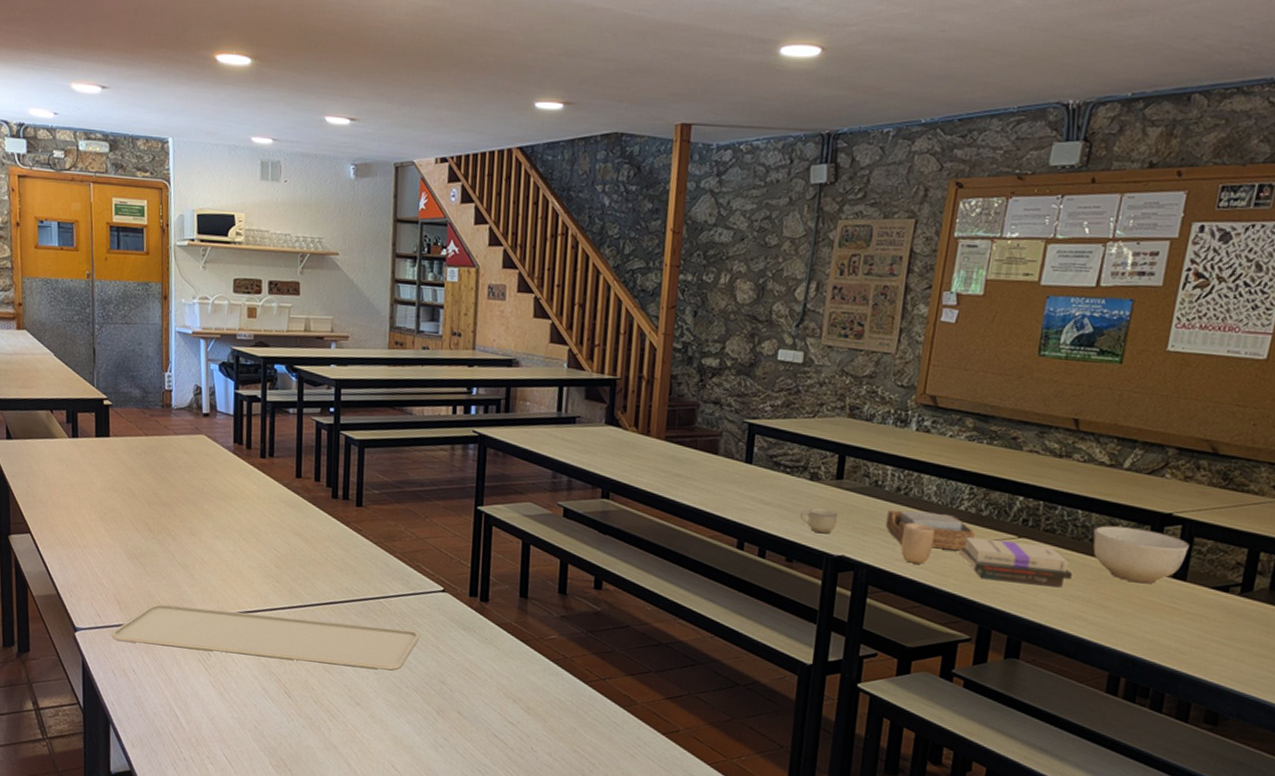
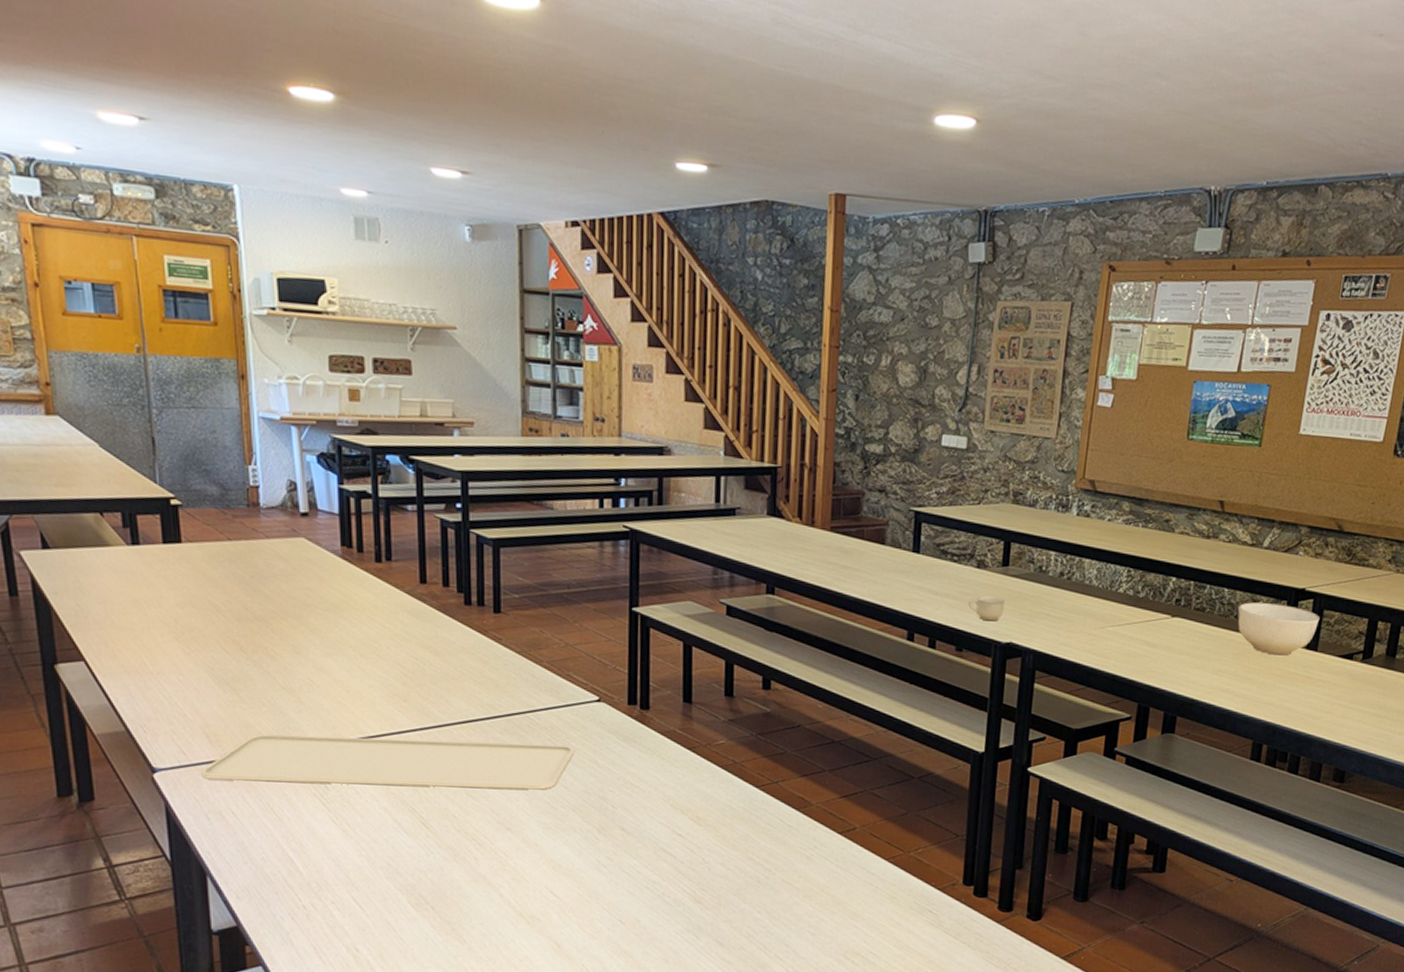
napkin holder: present [885,509,975,551] -> none [1050,594,1133,633]
cup: present [900,522,936,564] -> none [1065,607,1097,647]
books: present [958,537,1072,588] -> none [1118,619,1220,663]

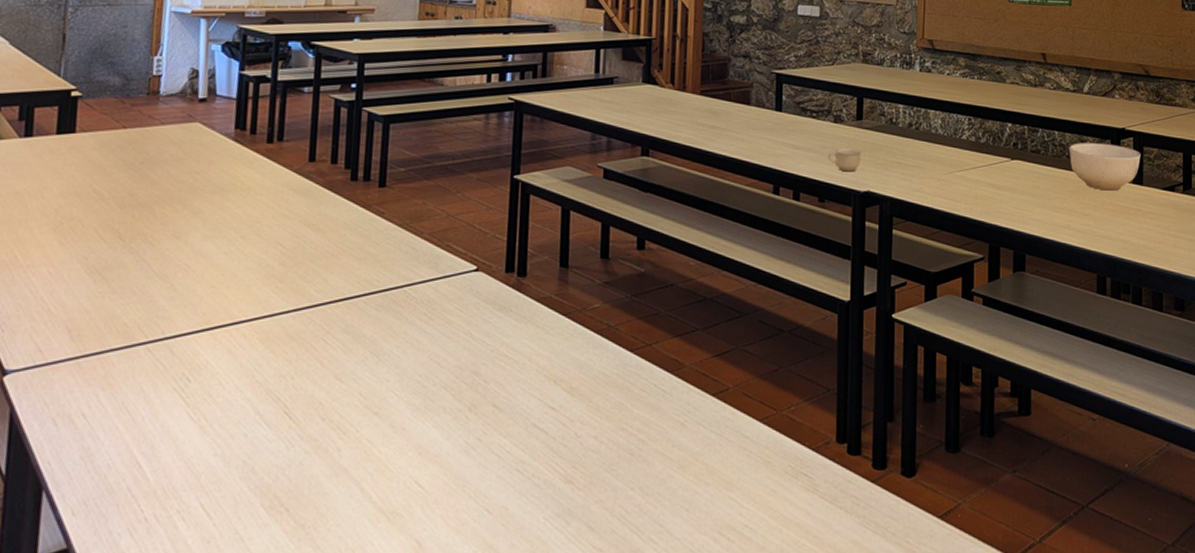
tray: present [202,734,575,790] -> none [56,318,450,379]

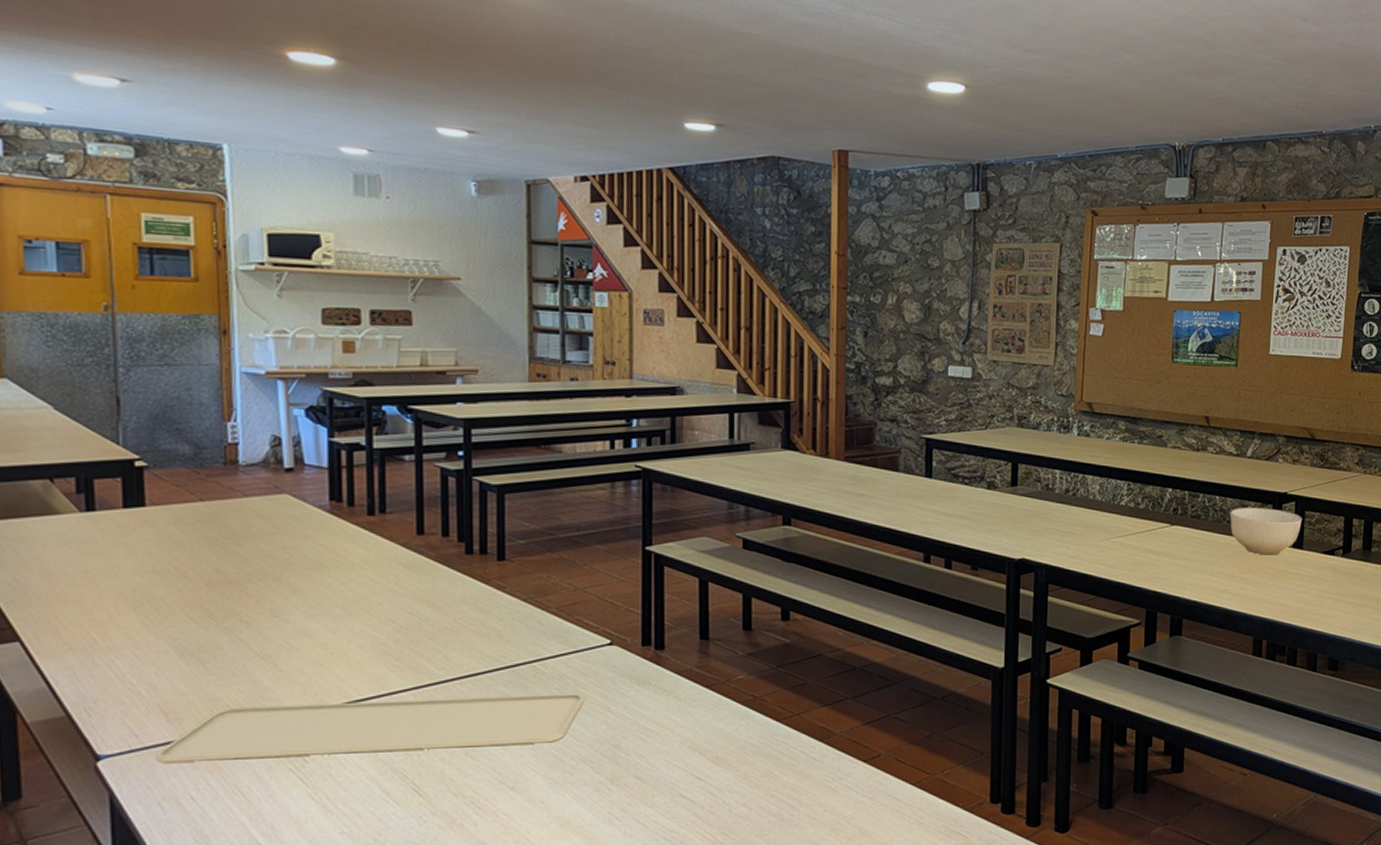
tray: none [56,318,450,379] -> present [156,692,585,763]
cup: present [828,148,862,172] -> none [981,515,1016,539]

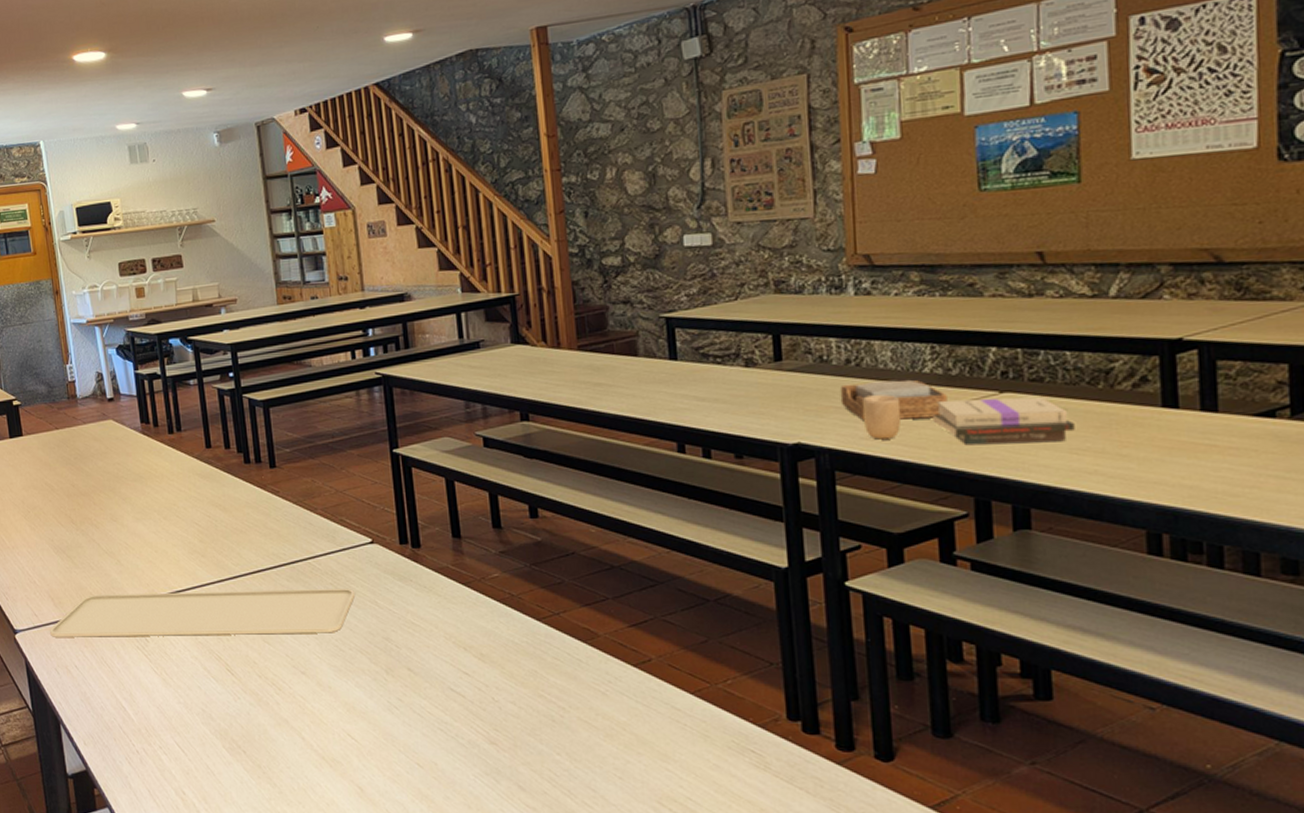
napkin holder: none [1058,509,1135,543] -> present [839,379,948,420]
cup: none [1073,521,1102,559] -> present [862,394,901,440]
books: none [1123,530,1217,567] -> present [932,397,1075,444]
bowl: present [1229,508,1303,555] -> none [1088,360,1214,423]

